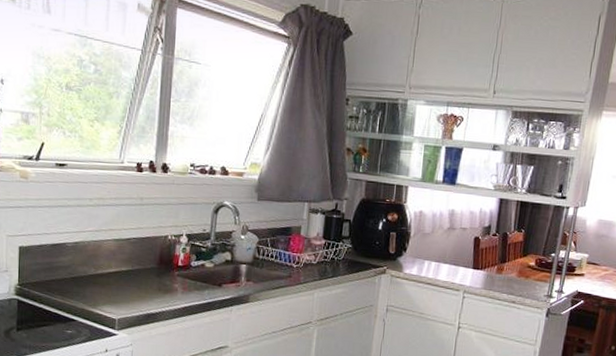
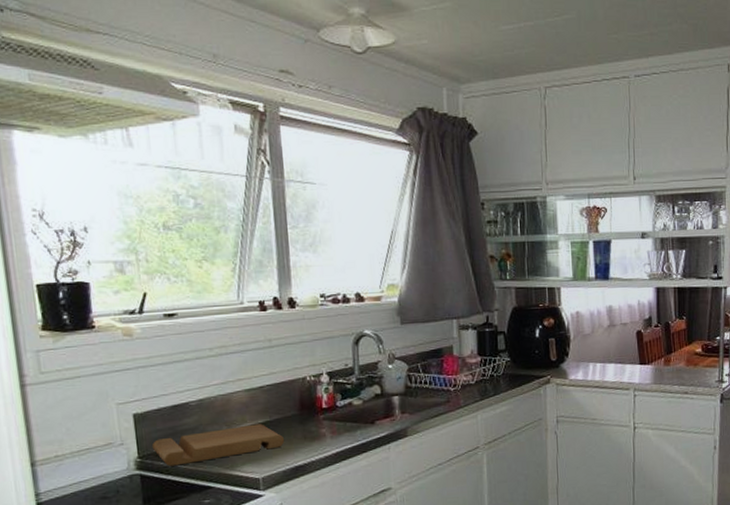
cutting board: none [30,270,142,297] -> present [151,424,285,466]

